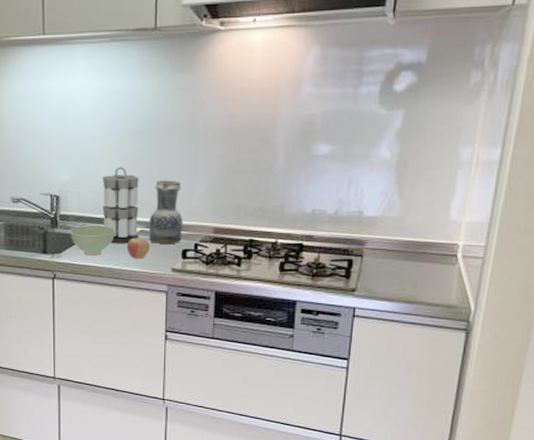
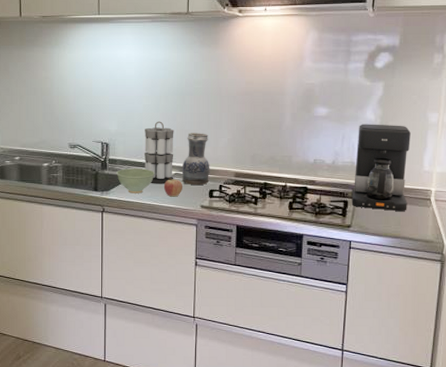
coffee maker: none [357,163,436,271] -> present [351,124,411,211]

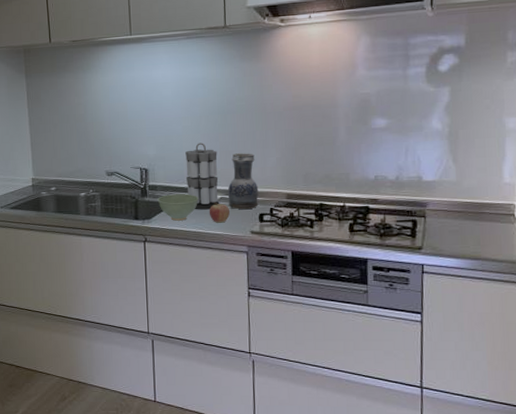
coffee maker: present [351,124,411,211] -> none [420,133,487,229]

